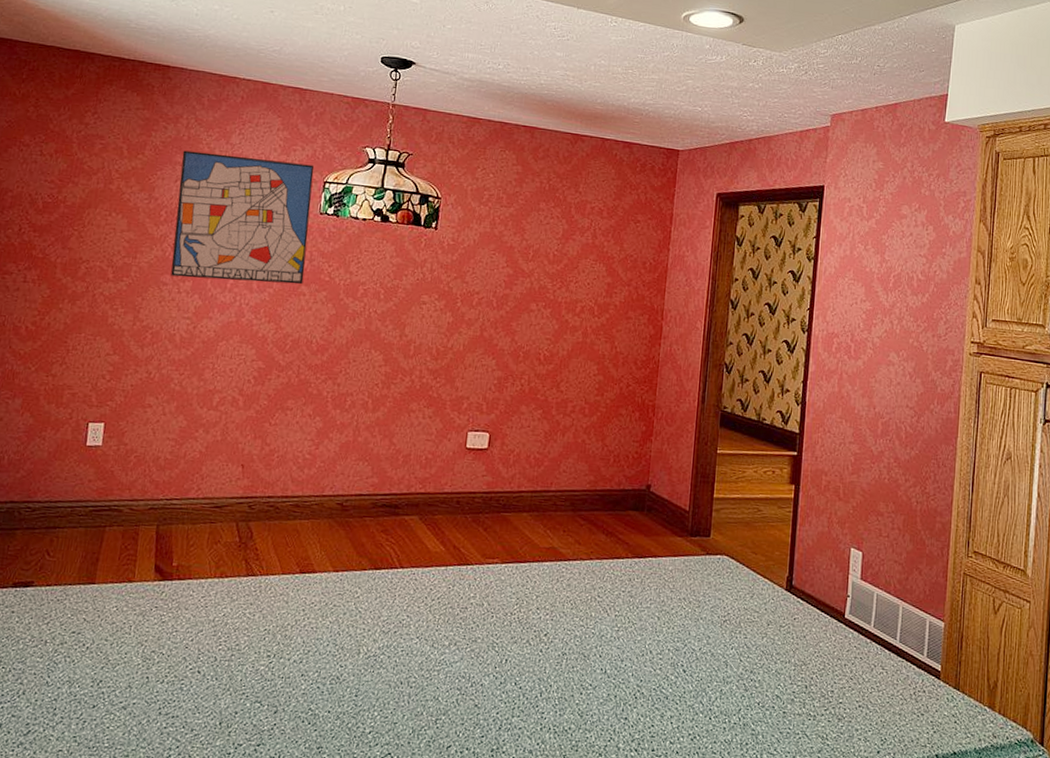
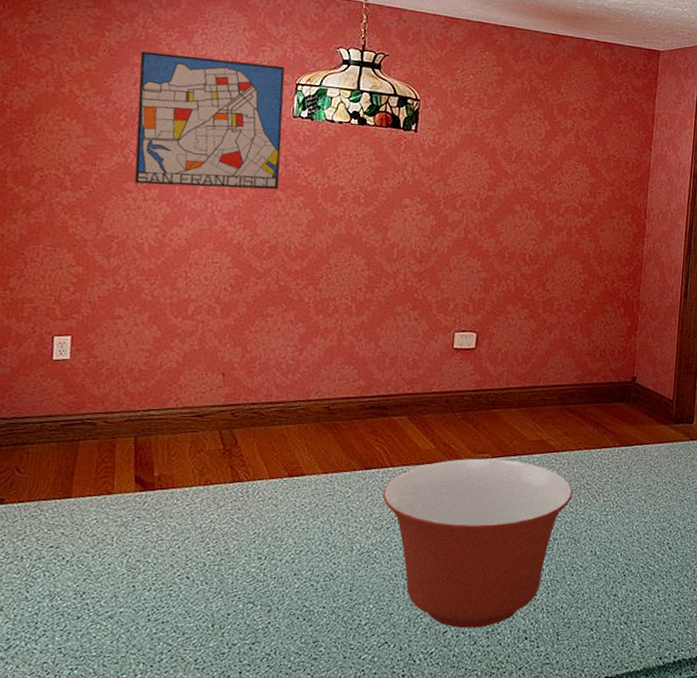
mixing bowl: none [391,563,584,745] -> present [382,458,573,628]

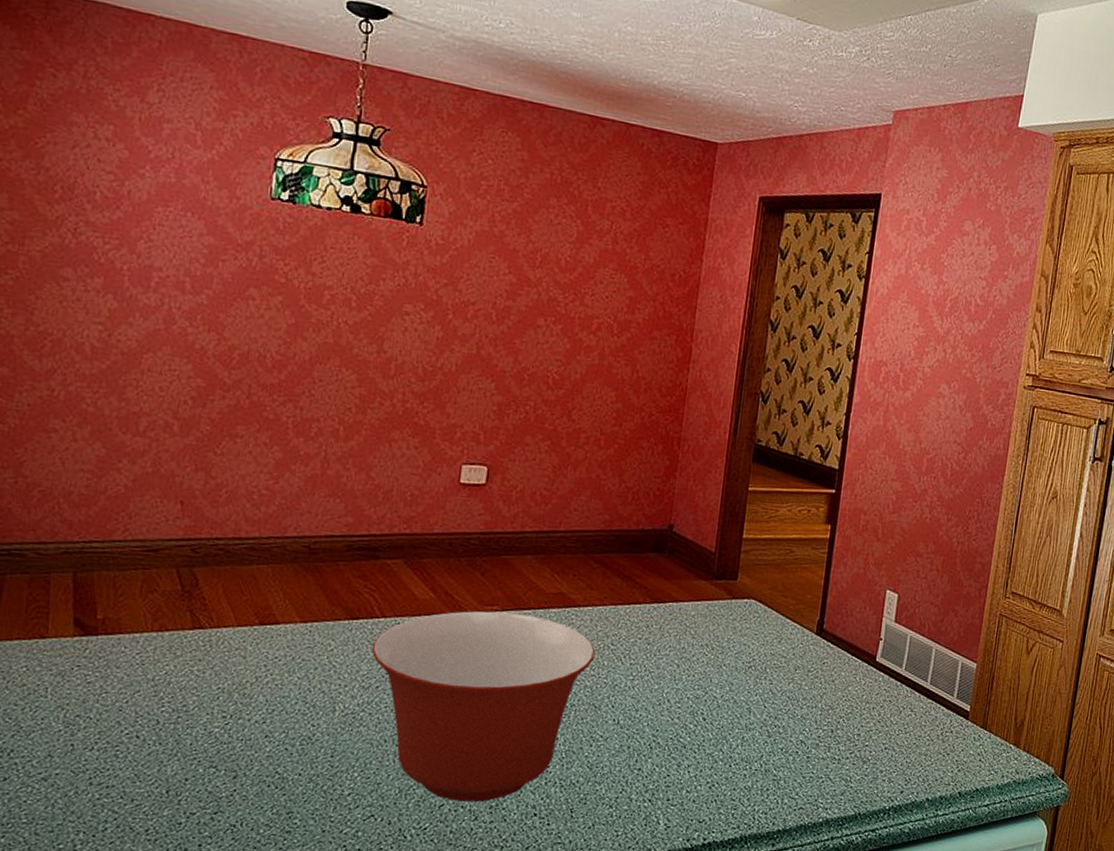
wall art: present [134,51,285,190] -> none [73,107,262,287]

